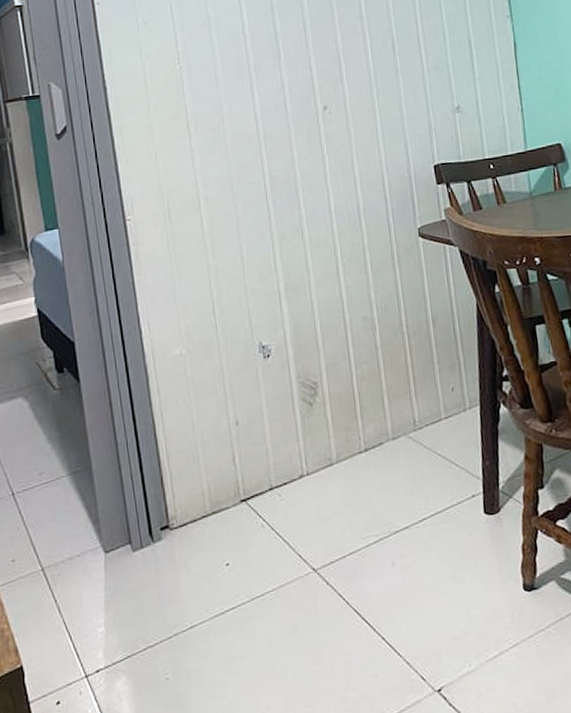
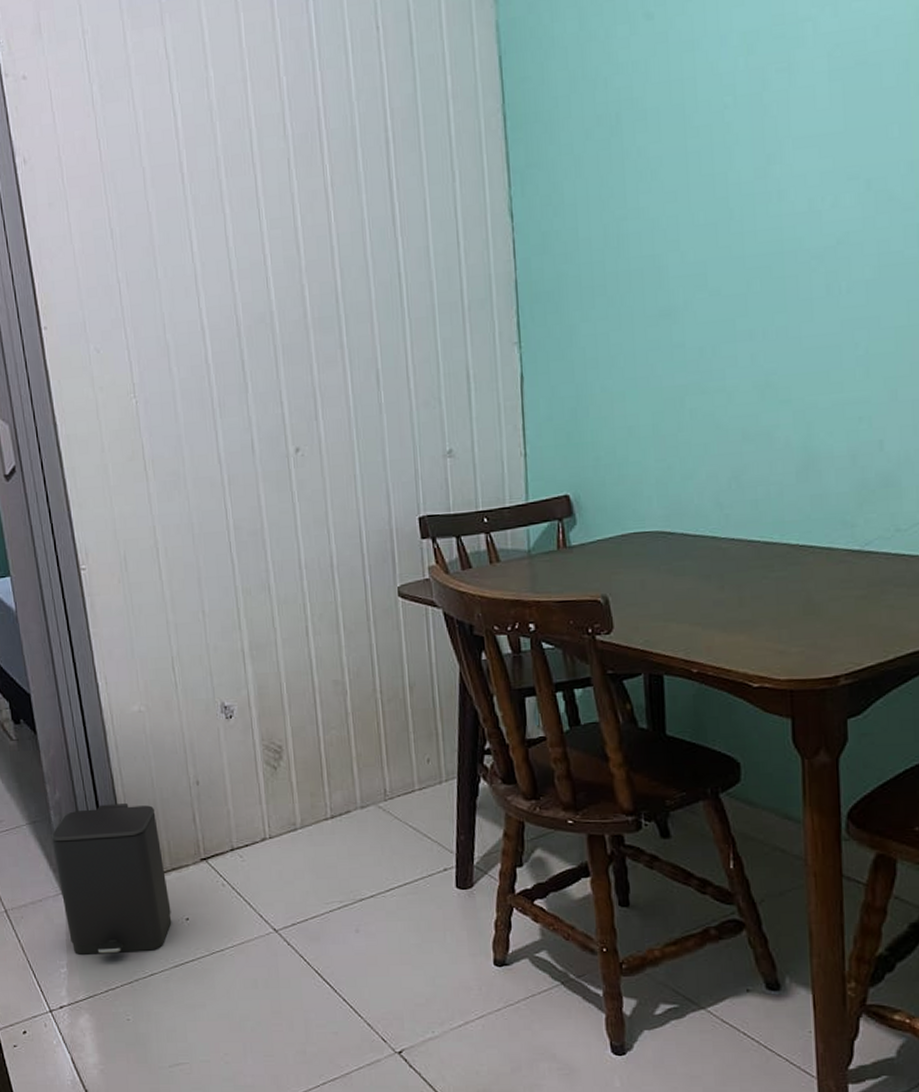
pedal bin: none [91,448,212,611] -> present [51,803,172,955]

